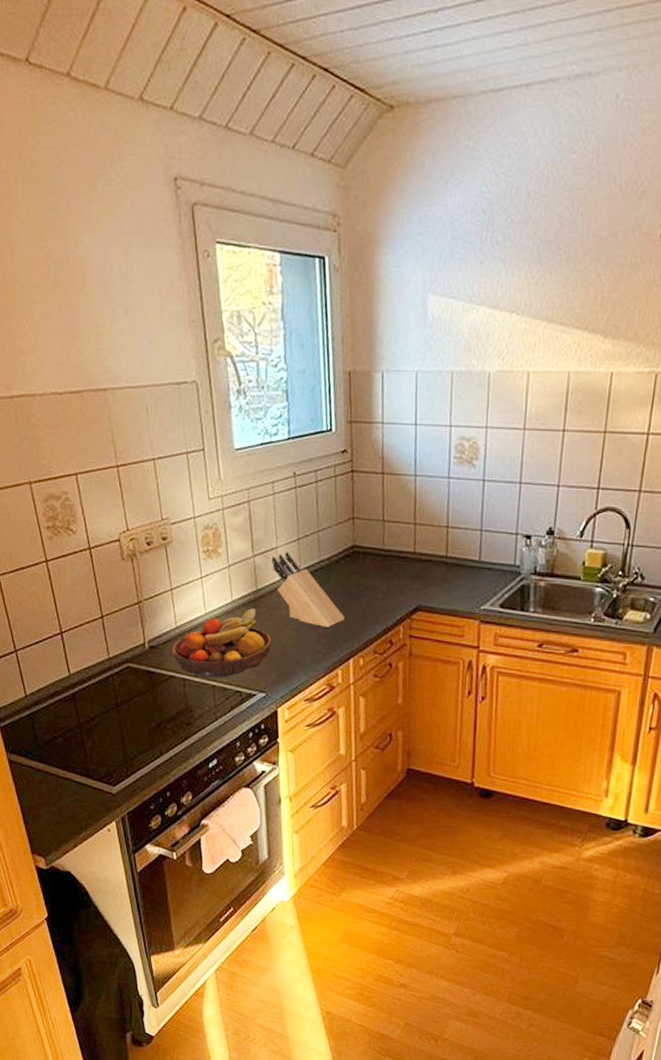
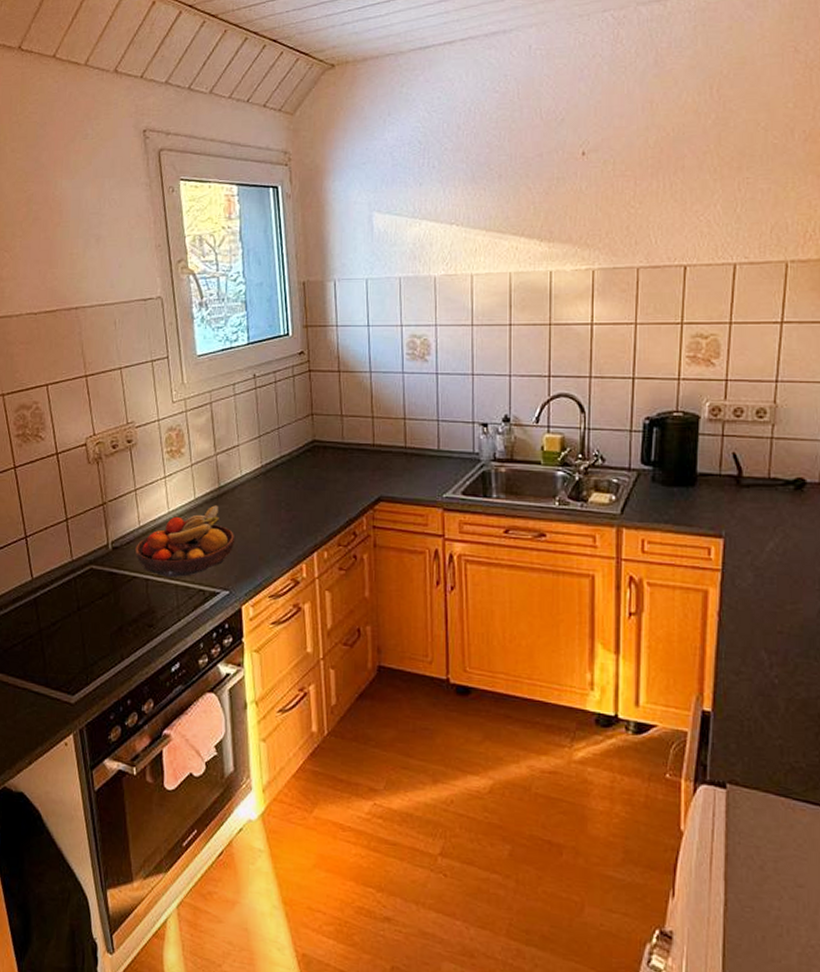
knife block: present [271,551,345,627] -> none [233,448,307,521]

